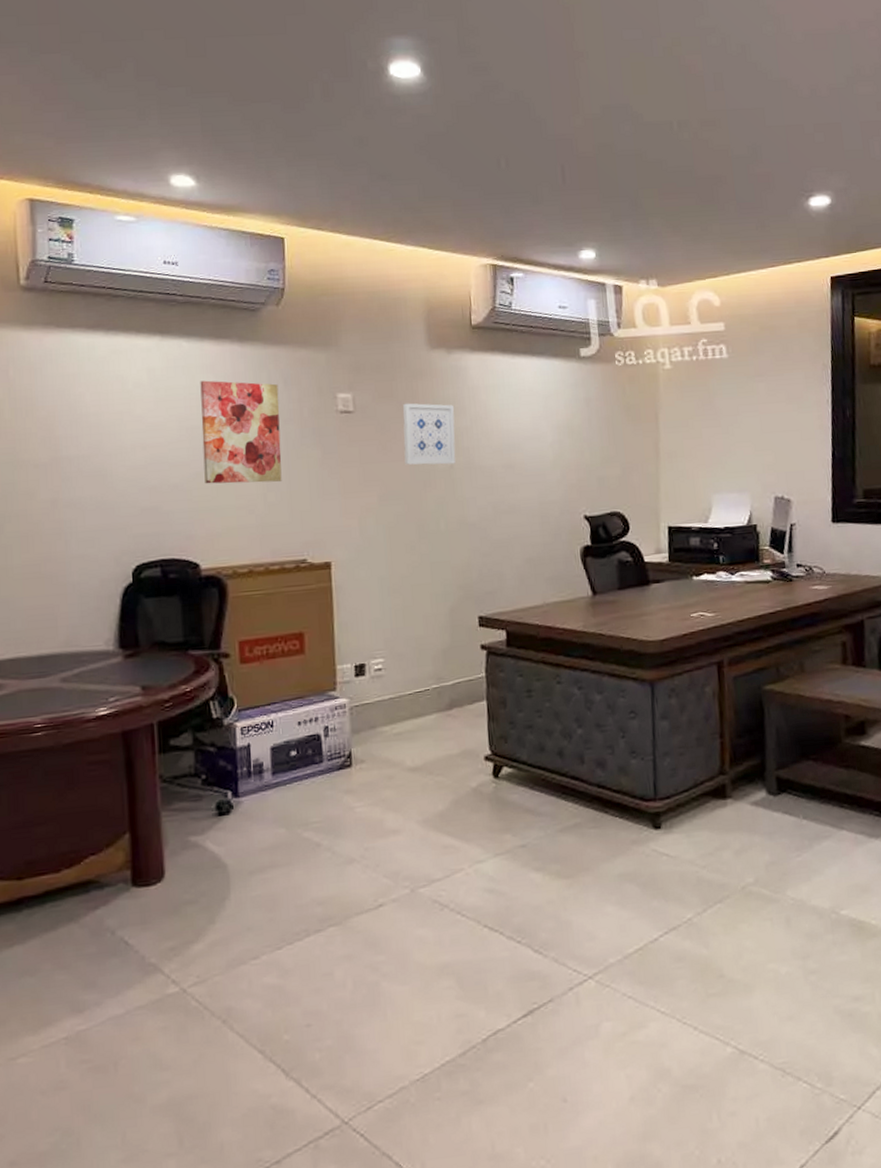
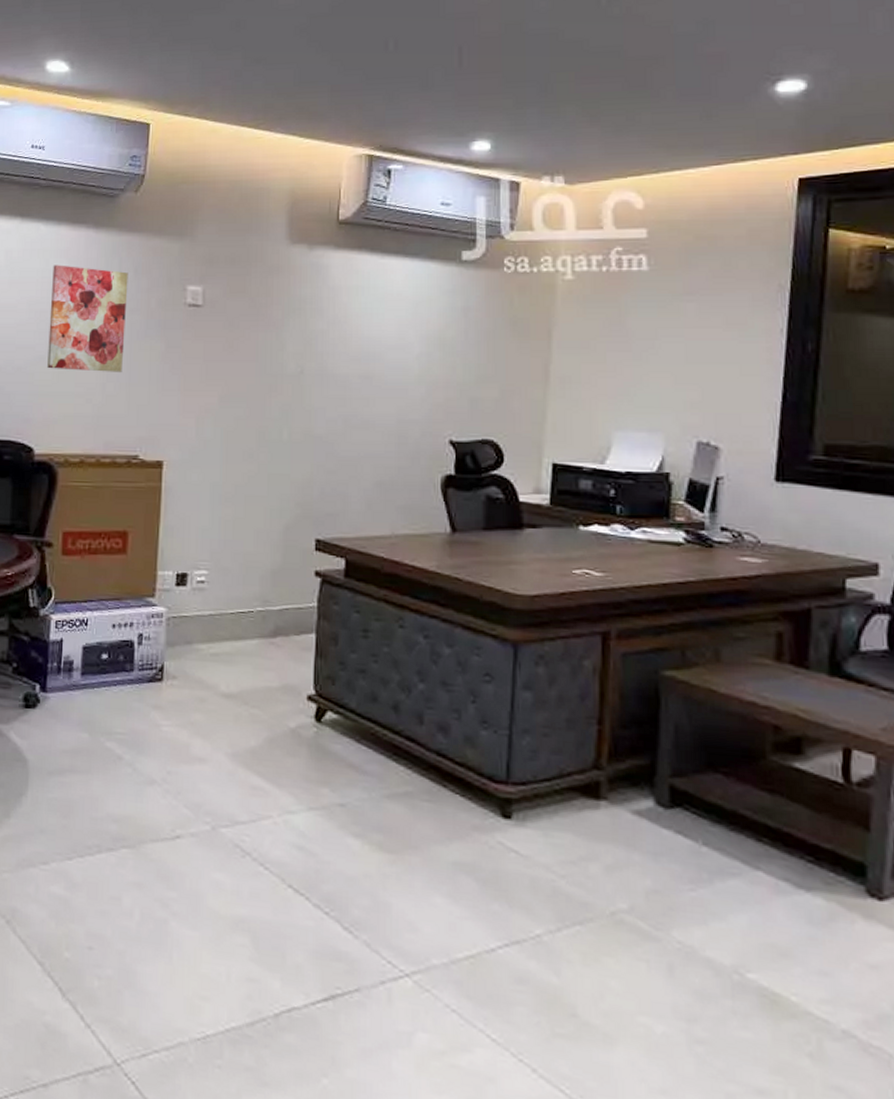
wall art: present [403,403,456,465] -> none [251,300,311,369]

